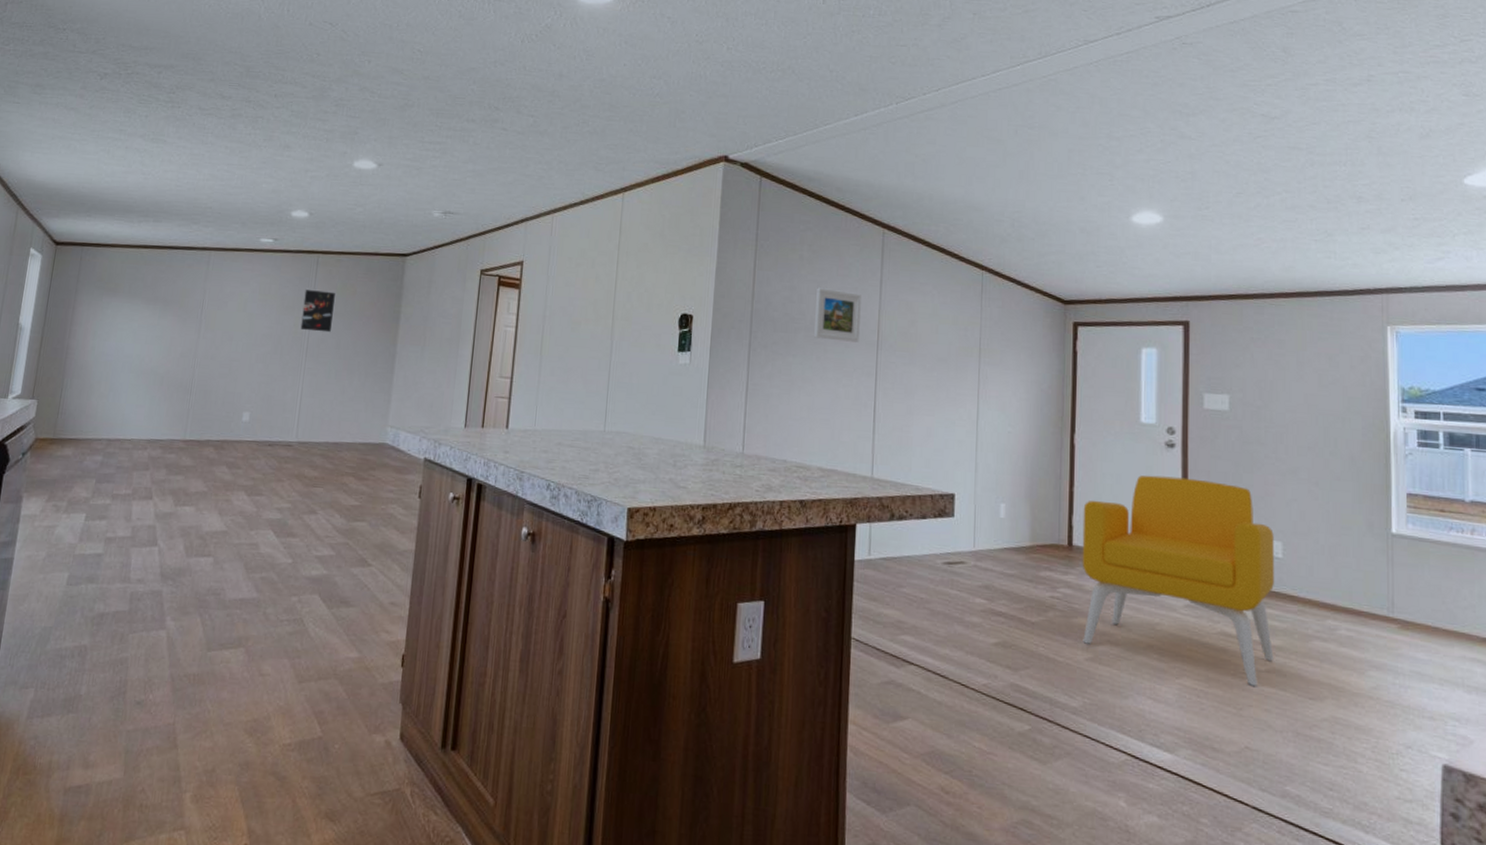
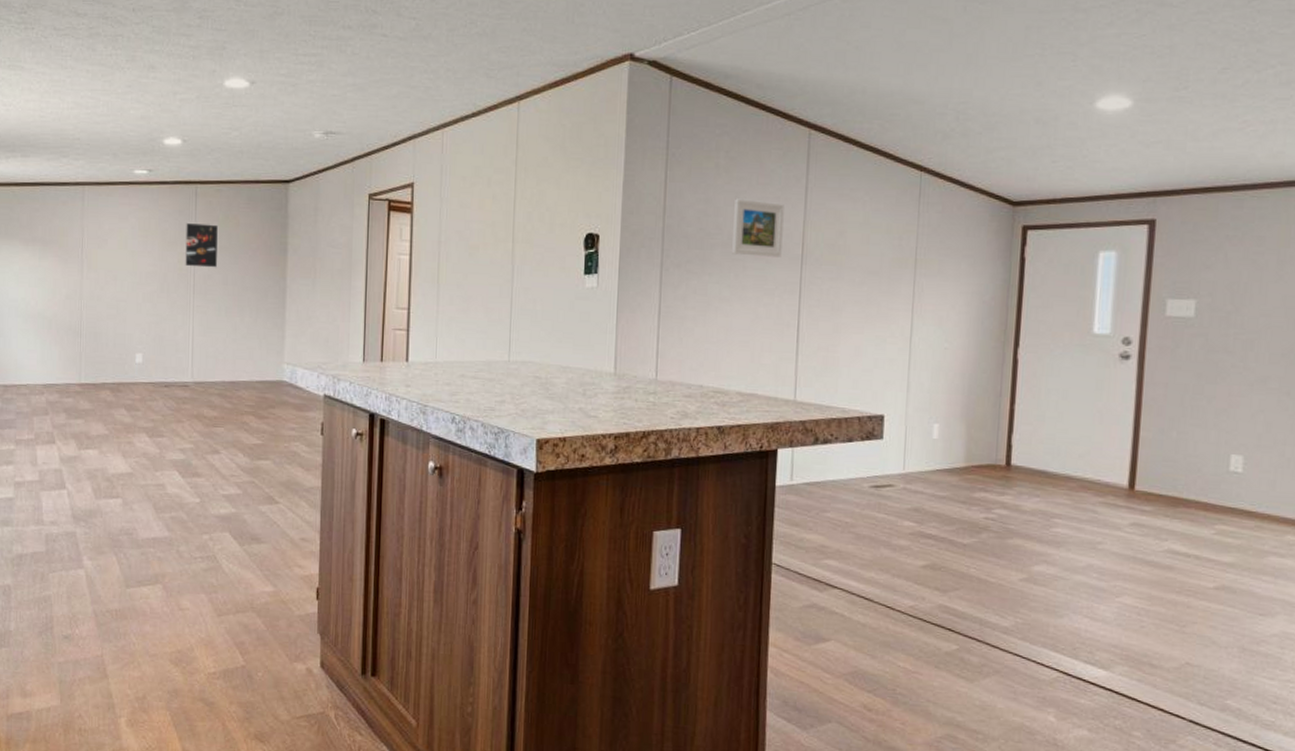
armchair: present [1082,475,1274,687] -> none [1017,389,1235,604]

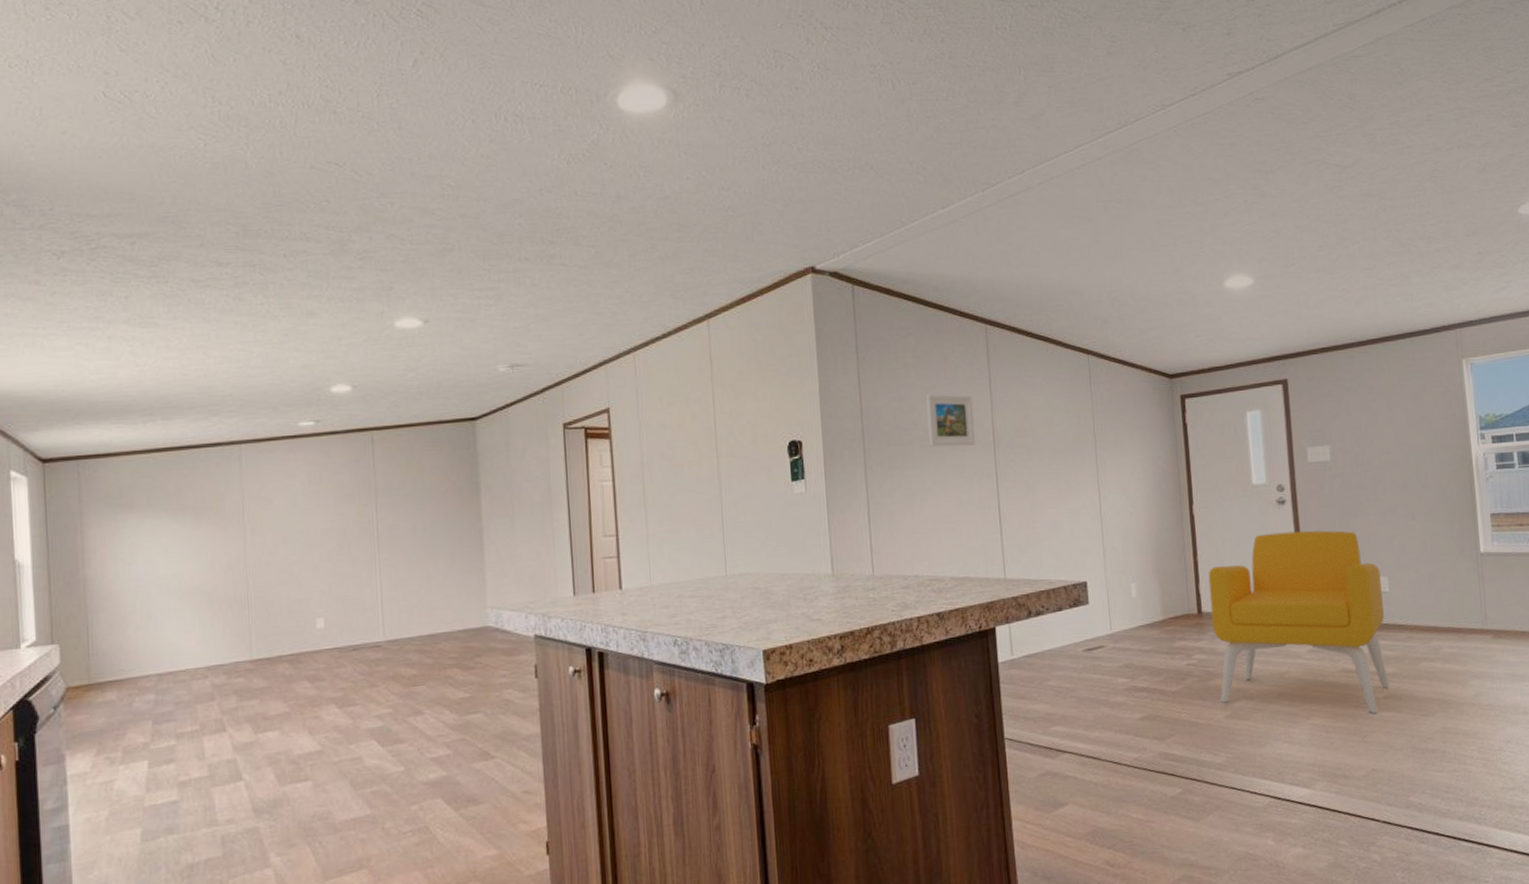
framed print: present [185,222,219,268] -> none [363,471,404,519]
armchair: none [1017,389,1235,604] -> present [1208,530,1390,714]

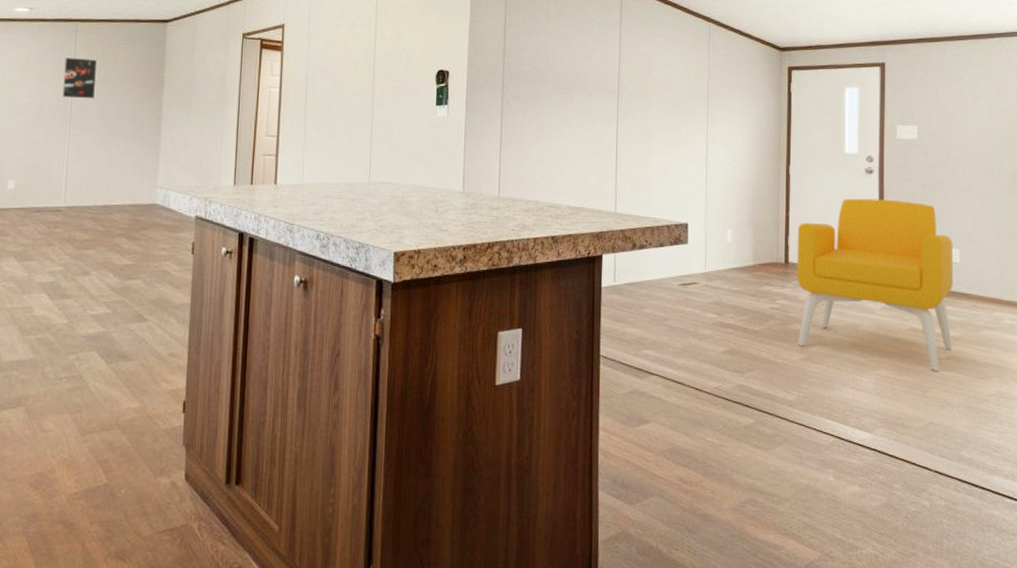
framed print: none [363,471,404,519] -> present [62,57,98,99]
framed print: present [926,394,975,447] -> none [561,42,603,91]

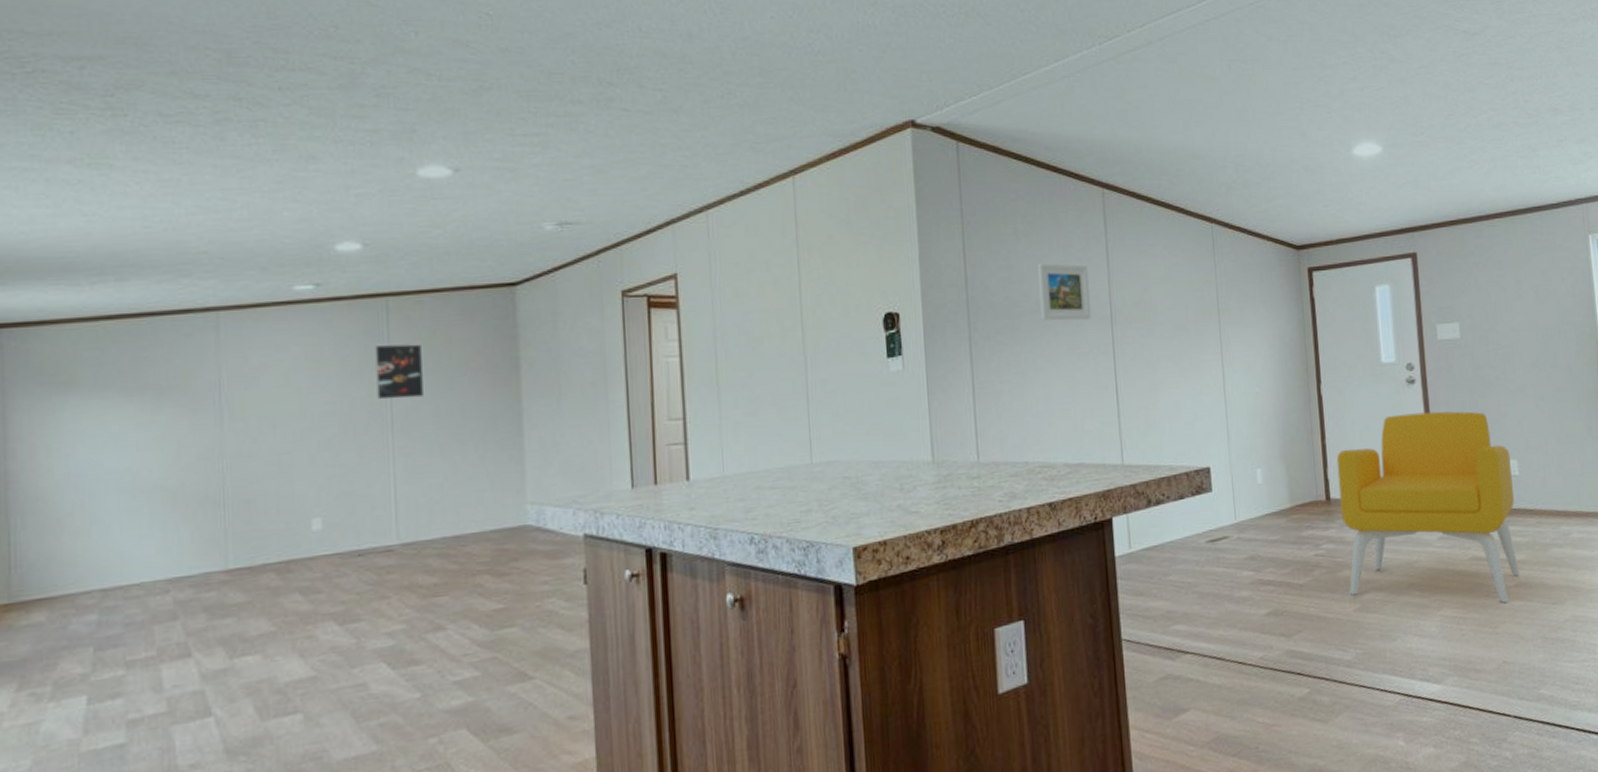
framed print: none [561,42,603,91] -> present [1038,263,1091,321]

